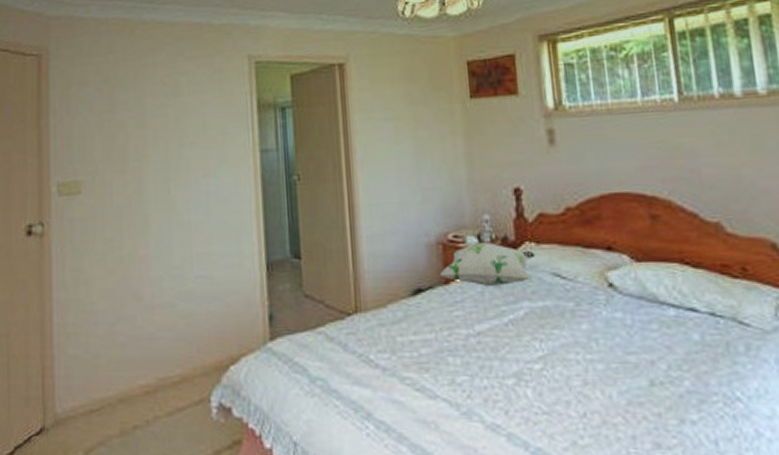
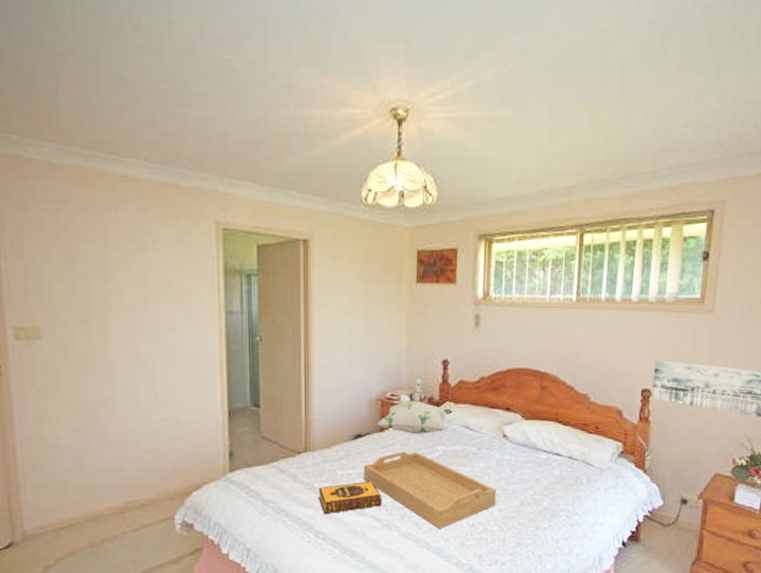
hardback book: none [375,350,457,397] -> present [319,481,382,515]
serving tray: none [428,310,613,420] -> present [364,452,496,529]

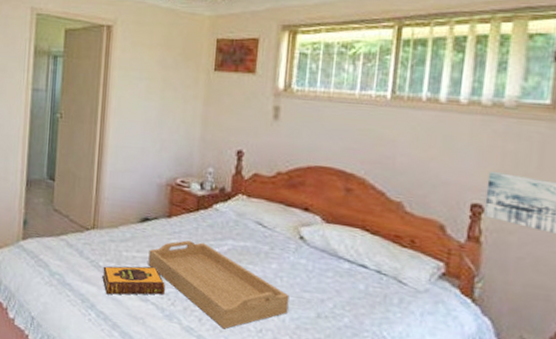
decorative pillow: present [377,401,452,434] -> none [165,189,245,226]

